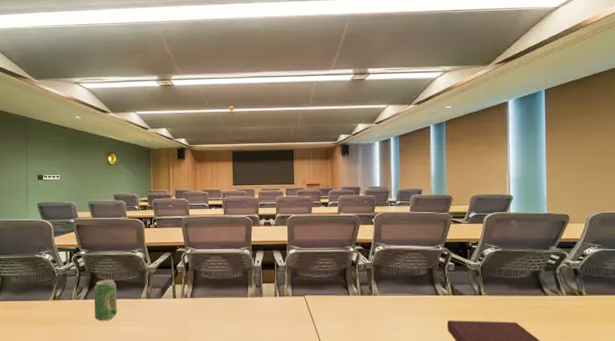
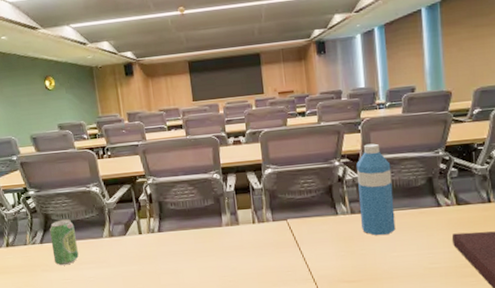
water bottle: none [369,235,399,316] -> present [357,143,396,235]

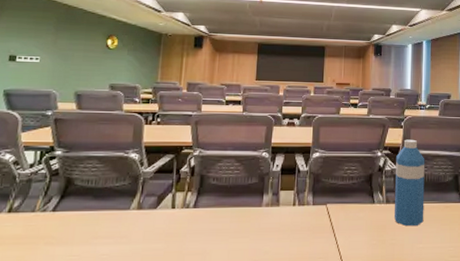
beverage can: present [49,219,79,266] -> none [63,186,99,239]

